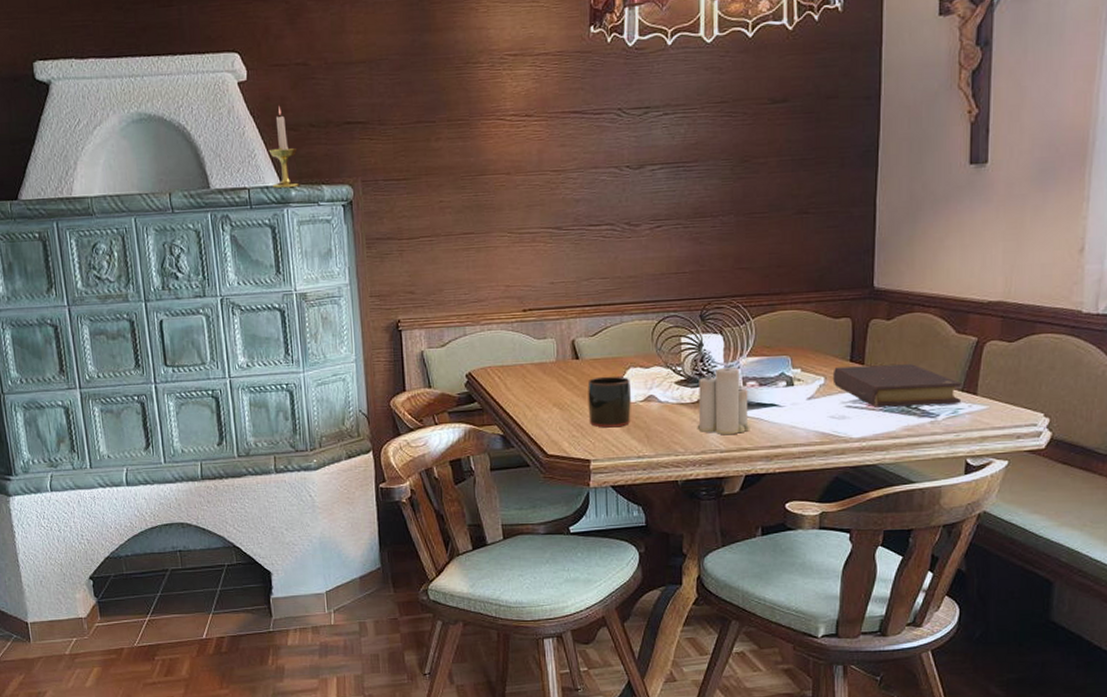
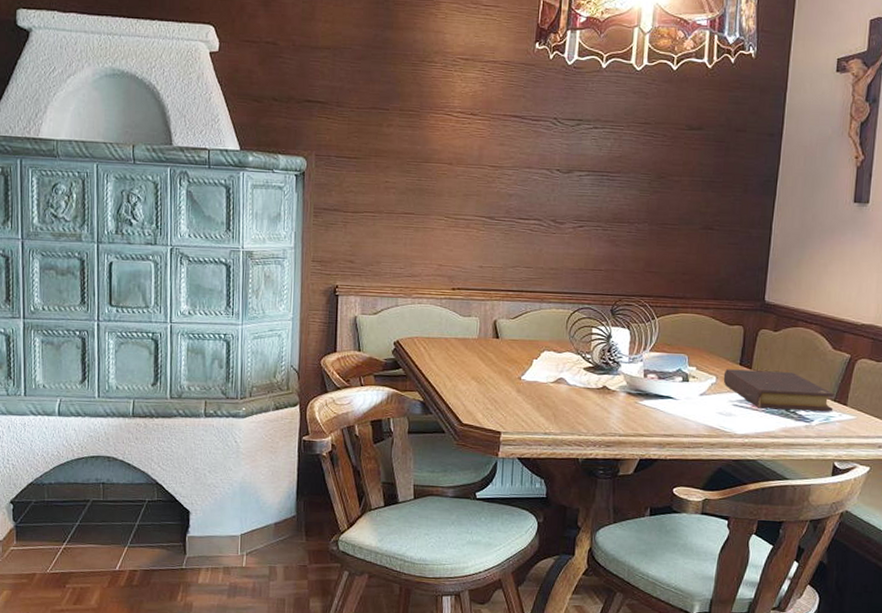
candlestick: present [268,105,300,189] -> none [231,77,259,154]
mug: present [587,376,632,428] -> none [503,356,544,404]
candle: present [697,361,750,435] -> none [600,354,648,421]

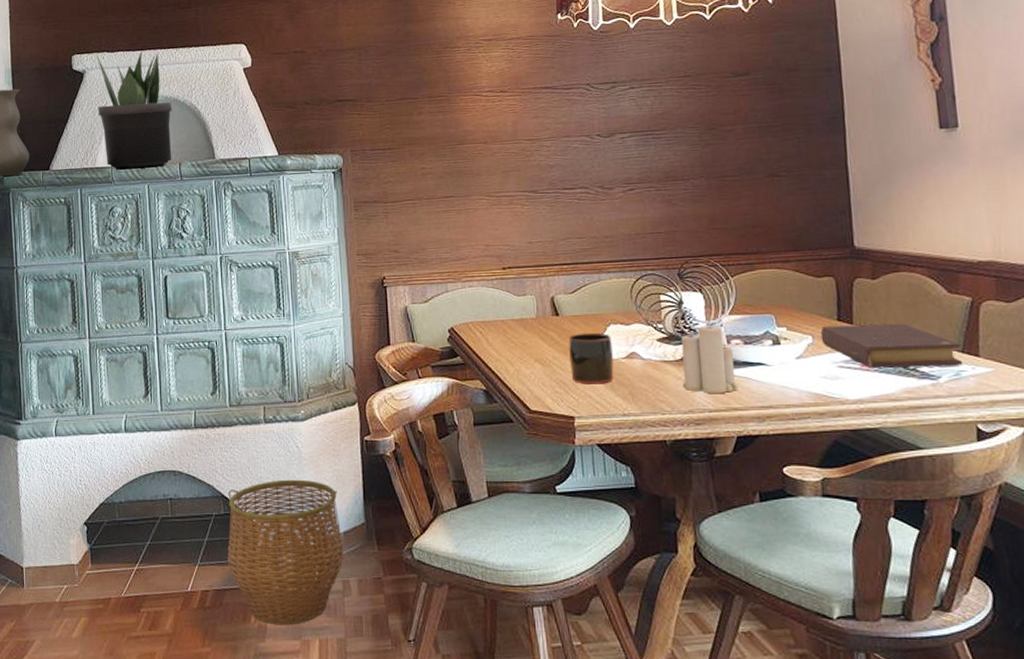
planter: none [44,10,129,147] -> present [95,50,172,170]
basket: none [158,471,274,605] -> present [227,479,344,626]
mug: none [503,356,544,404] -> present [568,332,614,384]
candle: none [600,354,648,421] -> present [681,319,738,394]

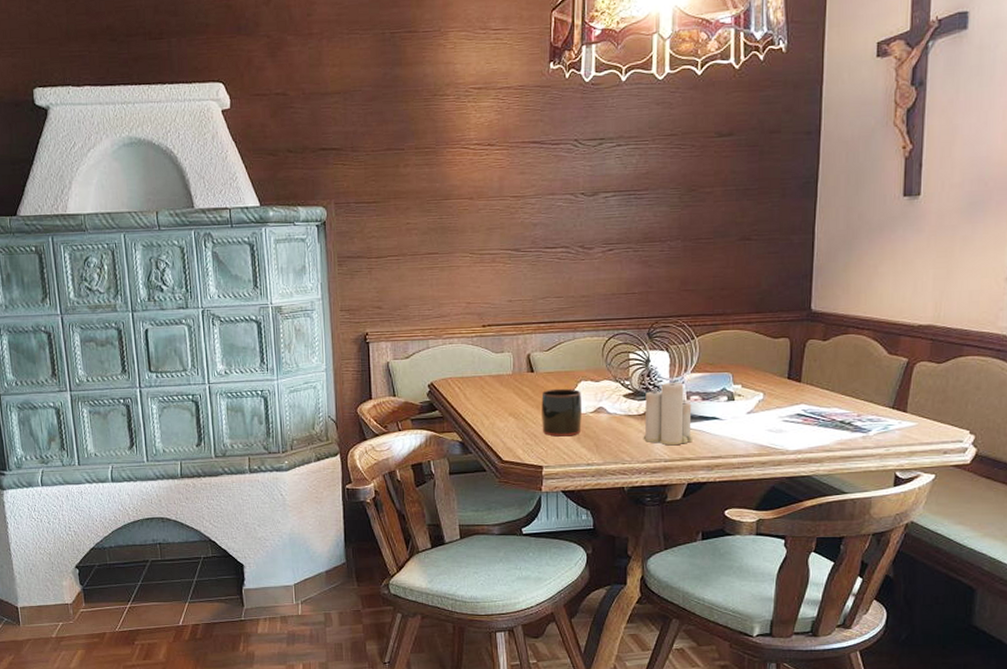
planter: present [95,50,172,170] -> none [59,85,149,217]
basket: present [227,479,344,626] -> none [215,524,326,653]
book: present [820,324,962,367] -> none [771,382,893,421]

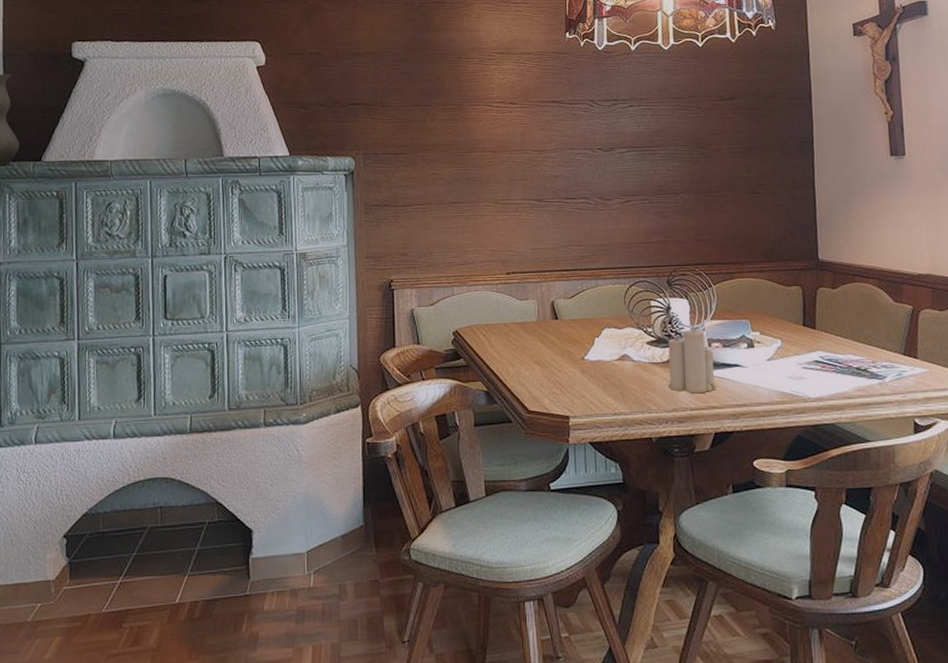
mug: present [541,388,583,437] -> none [566,336,607,385]

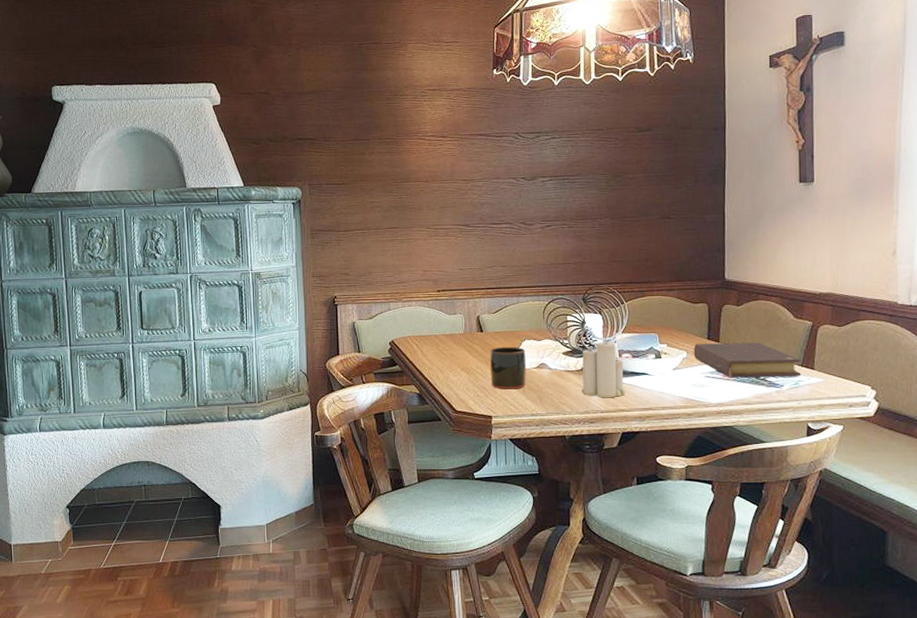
mug: none [566,336,607,385] -> present [490,346,527,390]
book: none [788,329,904,368] -> present [693,343,801,377]

